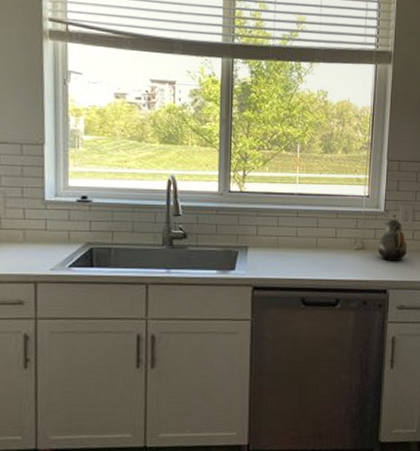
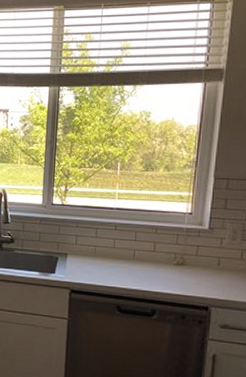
teapot: present [377,214,408,262] -> none [199,232,235,281]

